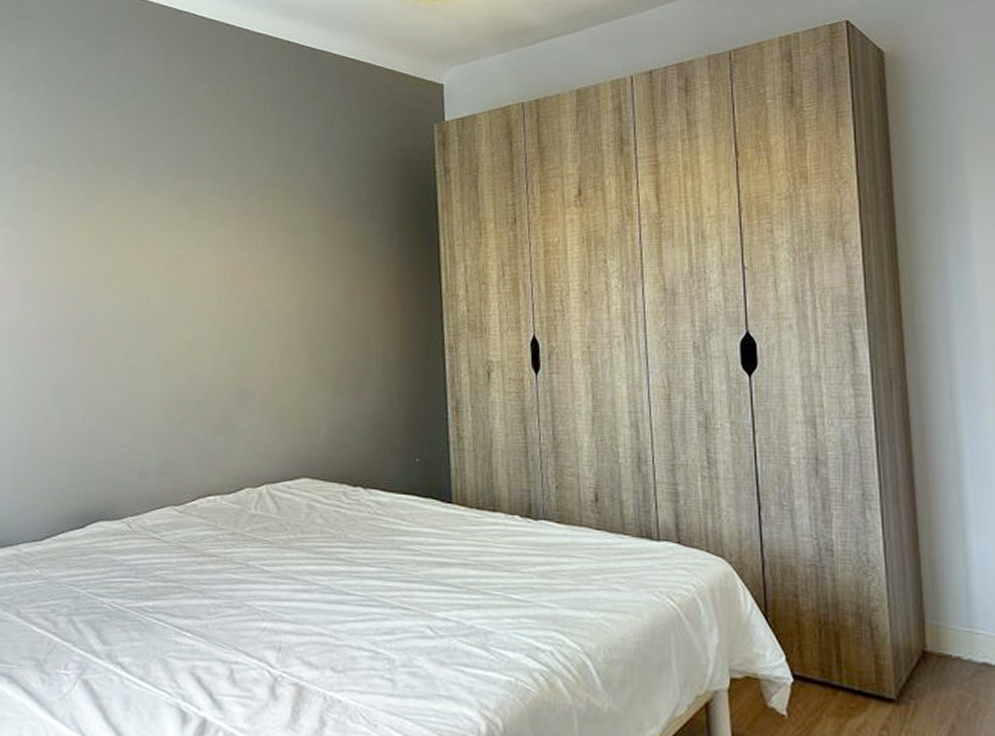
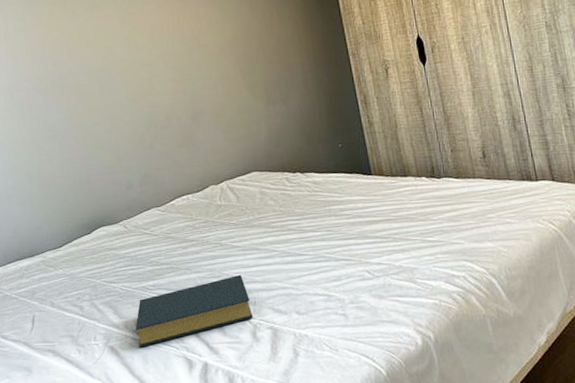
hardback book: none [121,608,274,687] -> present [135,274,253,348]

